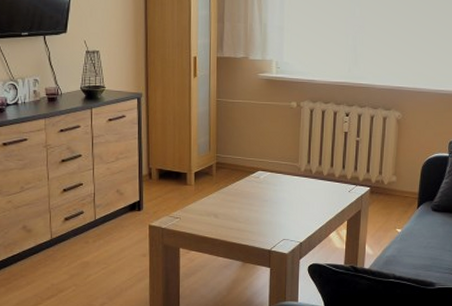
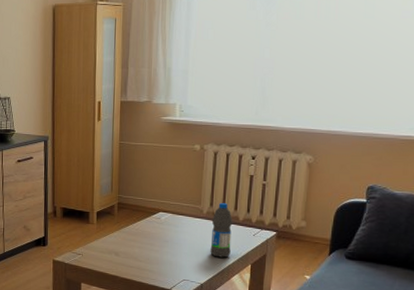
water bottle: none [308,159,330,215] -> present [210,202,233,258]

